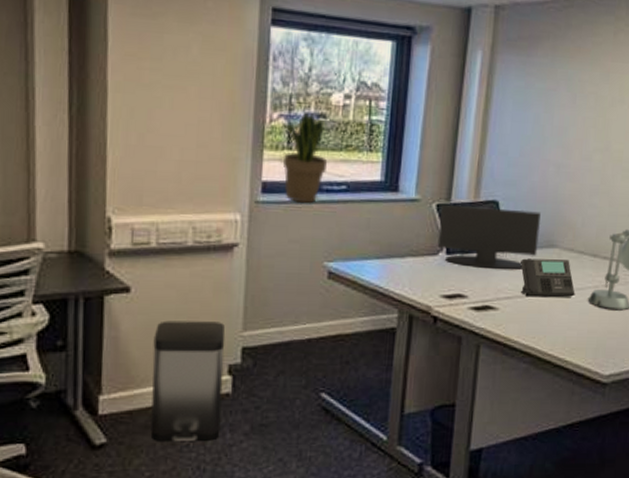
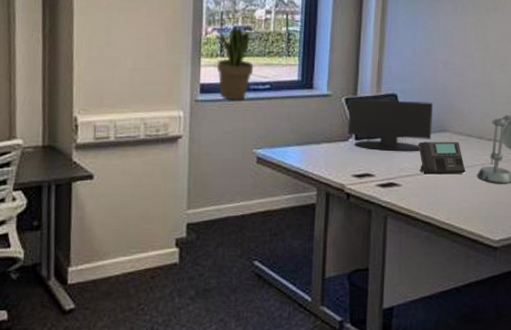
pedal bin: present [150,320,226,442] -> none [111,202,173,307]

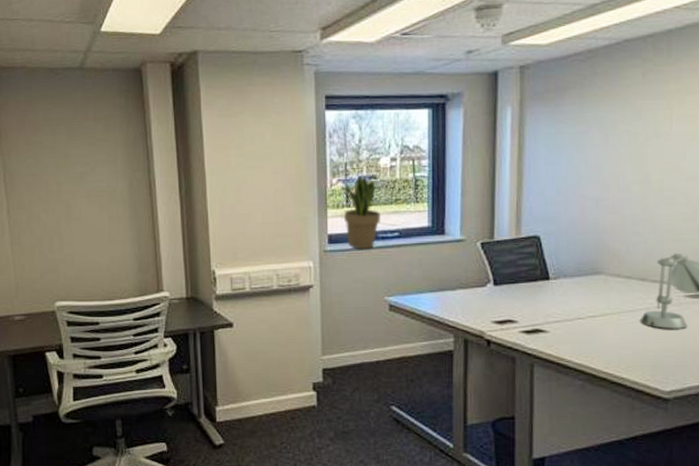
monitor: present [347,98,434,152] -> none [484,241,584,297]
phone: present [418,142,466,175] -> none [567,285,626,320]

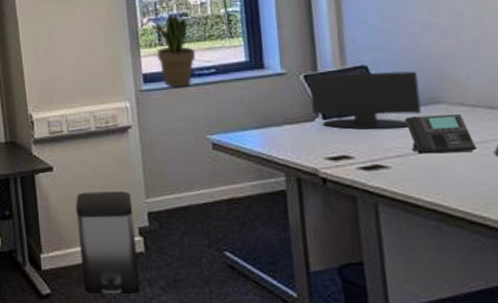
pedal bin: none [253,348,310,445] -> present [75,191,141,294]
monitor: none [484,241,584,297] -> present [309,71,422,130]
phone: none [567,285,626,320] -> present [405,114,477,154]

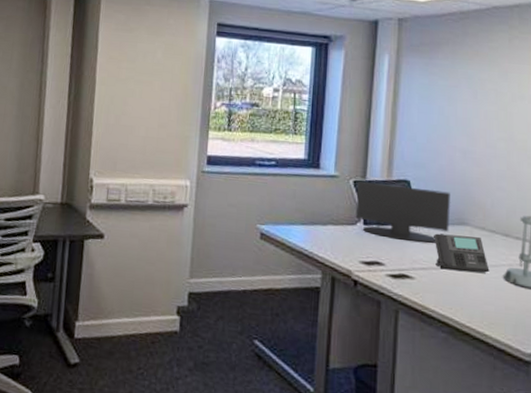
pedal bin: present [75,191,141,294] -> none [113,264,176,372]
potted plant: present [151,13,196,89] -> none [223,101,260,176]

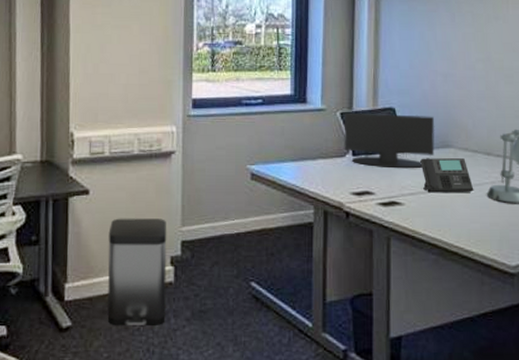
pedal bin: none [113,264,176,372] -> present [107,218,167,326]

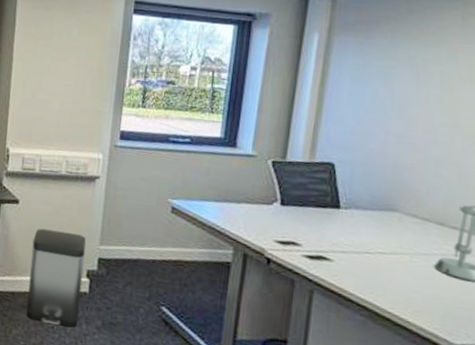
monitor: present [344,112,435,169] -> none [272,161,380,227]
phone: present [420,158,474,193] -> none [357,217,419,261]

